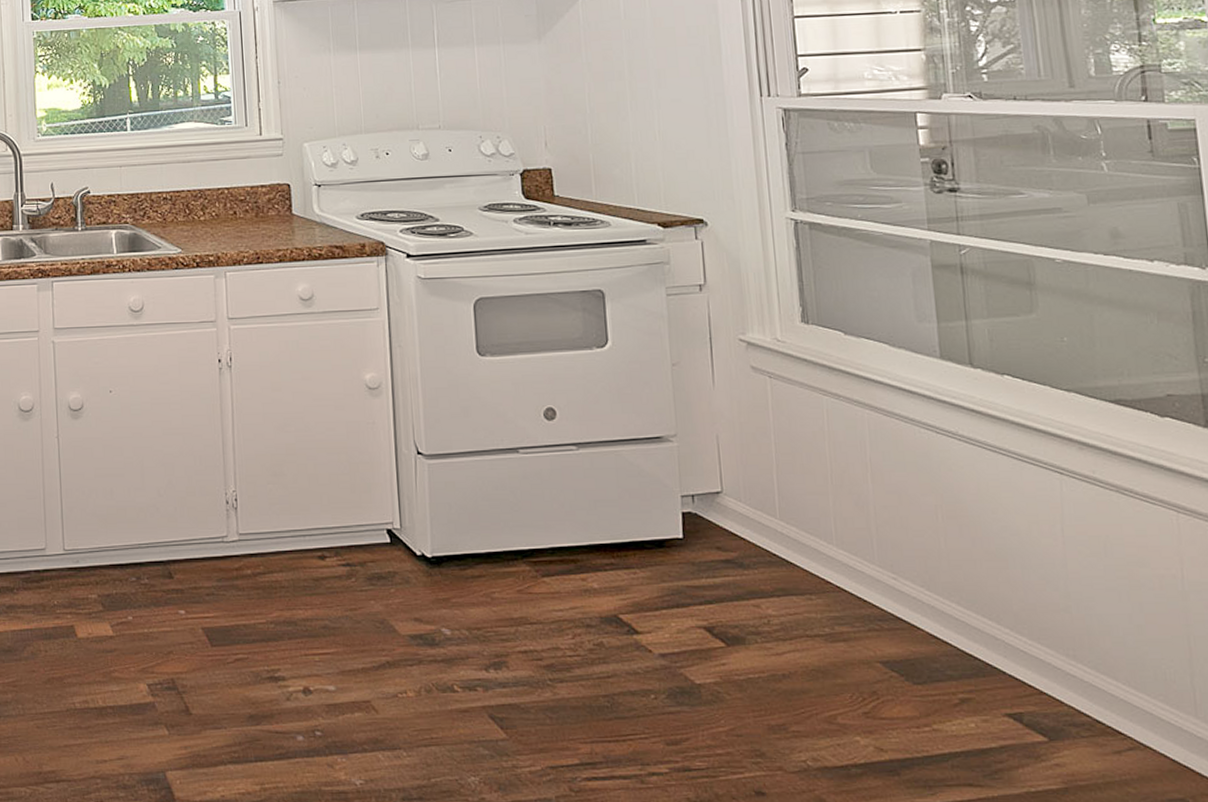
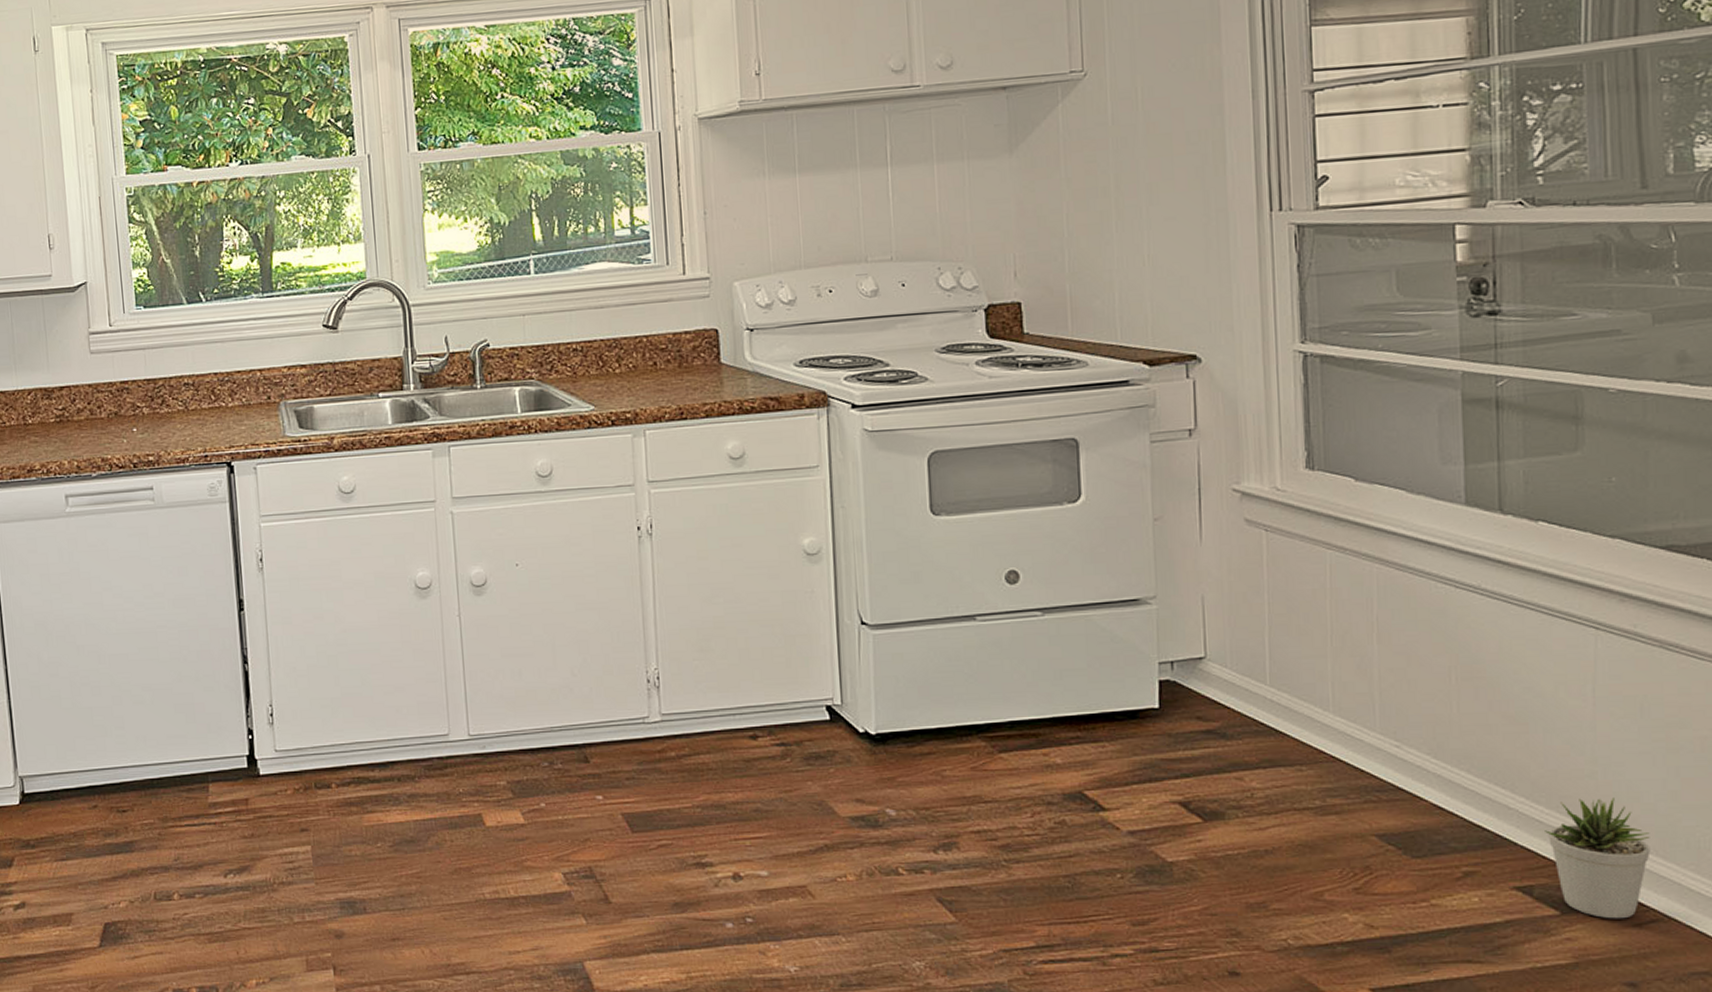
potted plant: none [1029,630,1124,746] -> present [1545,797,1651,919]

